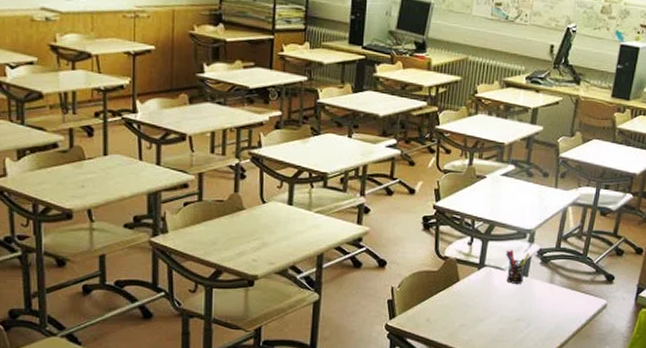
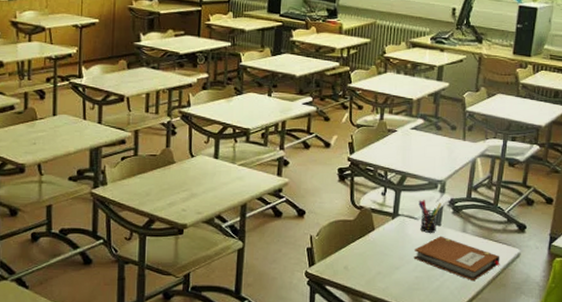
notebook: none [498,287,587,333] -> present [413,236,500,282]

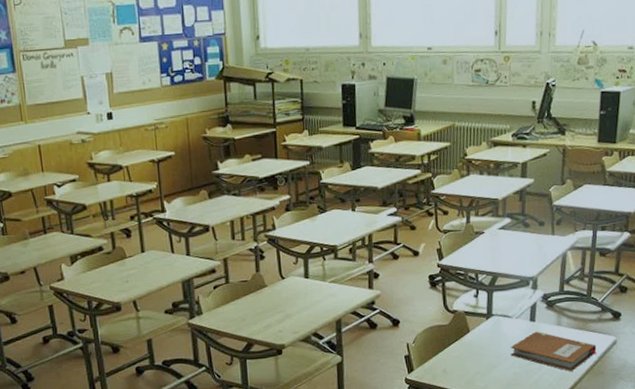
pen holder: present [418,200,442,233] -> none [511,298,535,330]

